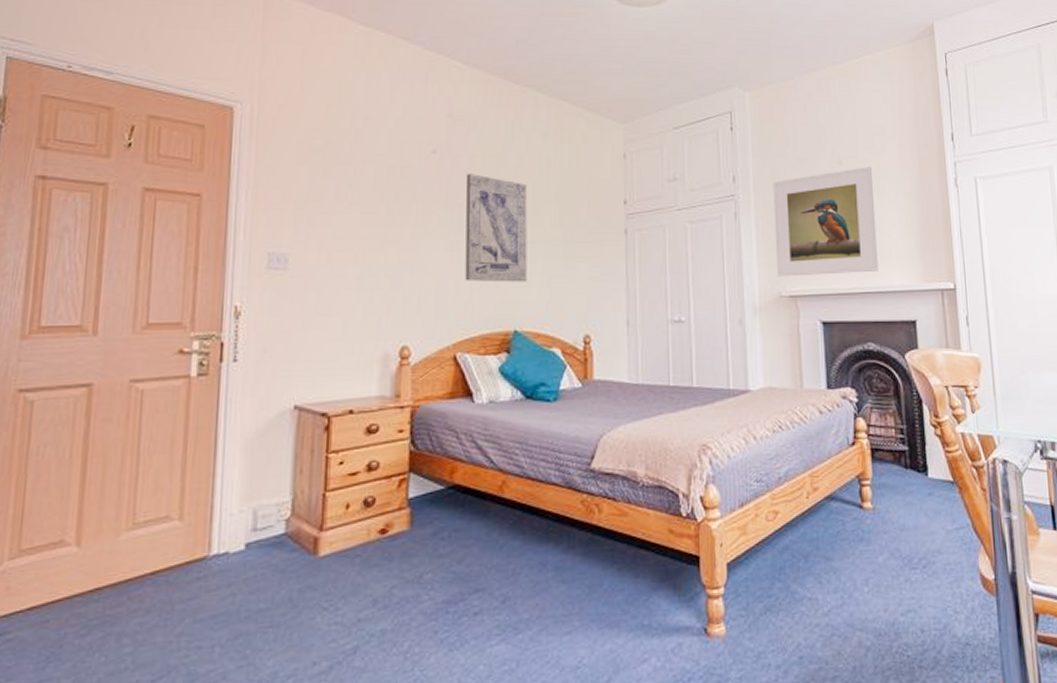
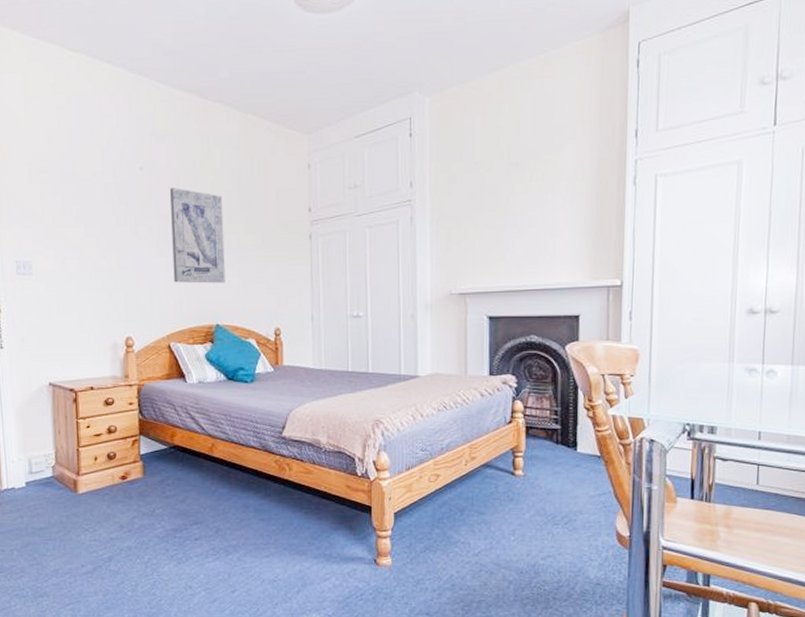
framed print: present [773,167,878,277] -> none [448,168,548,276]

